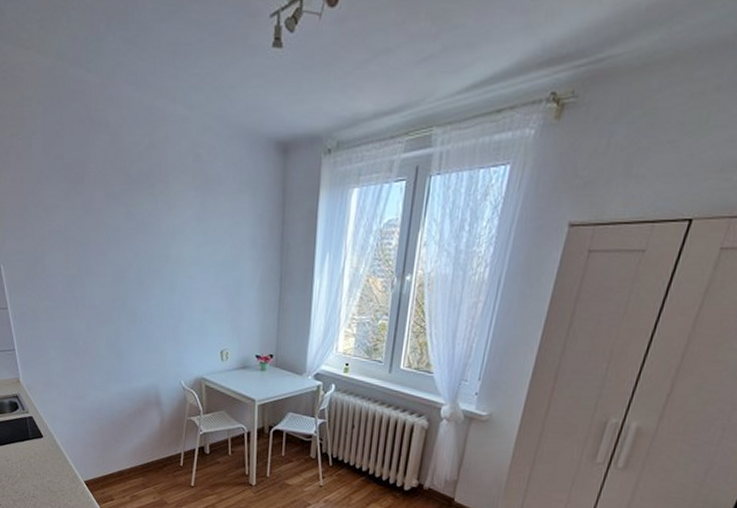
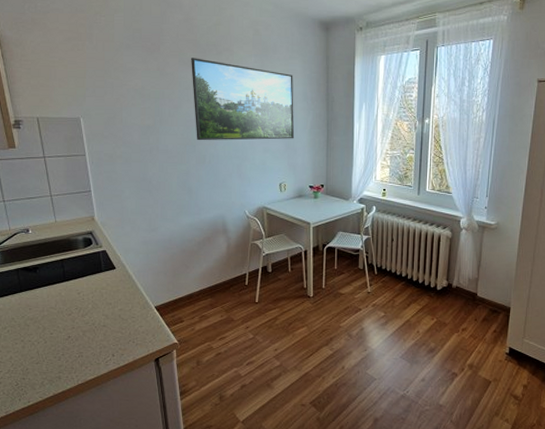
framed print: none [120,191,241,297] -> present [191,58,295,141]

